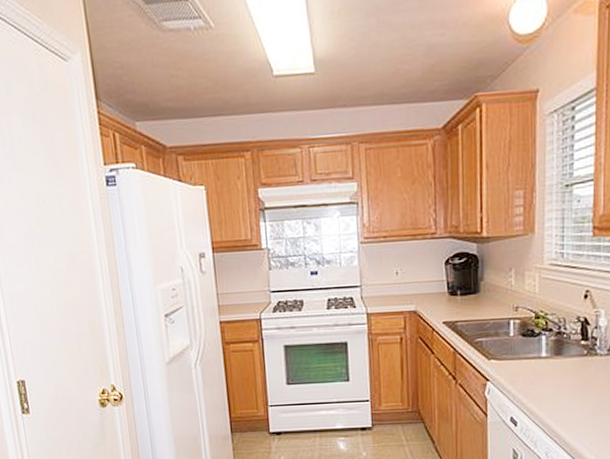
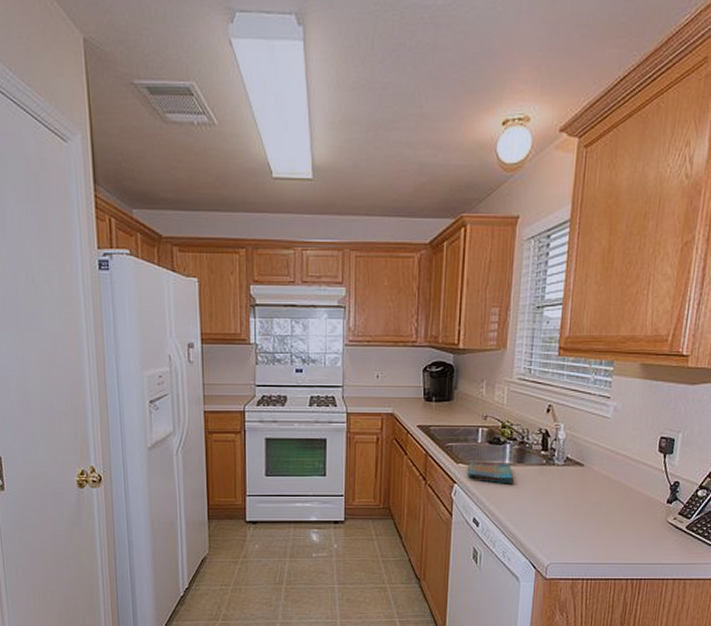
dish towel: none [500,356,552,379] -> present [467,461,514,484]

